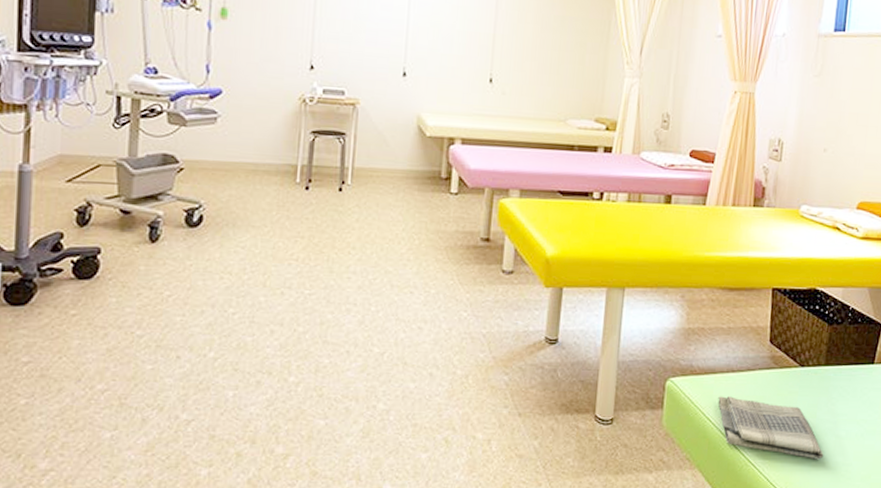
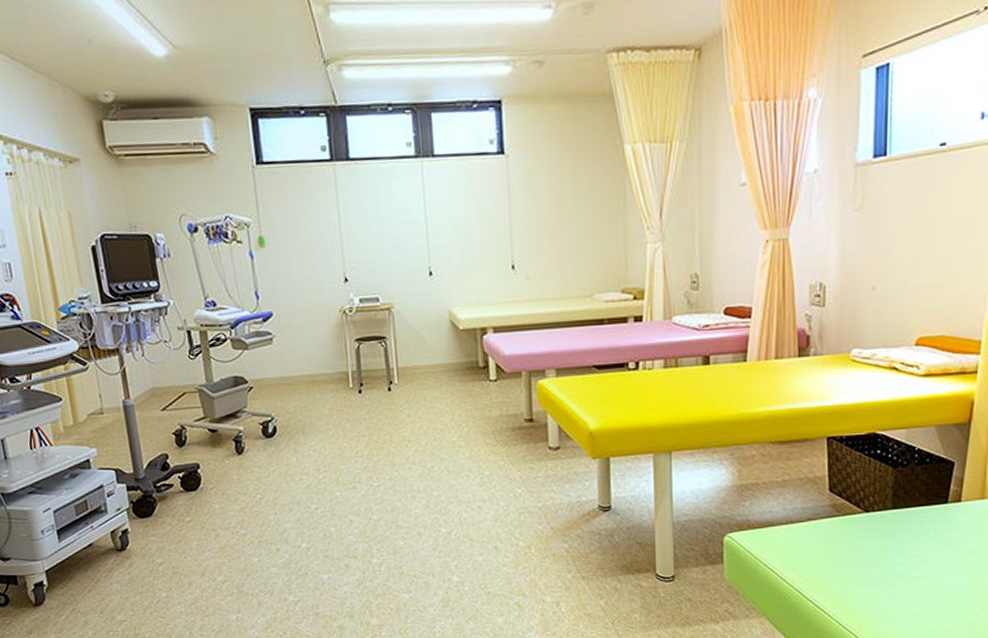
dish towel: present [717,396,824,460] -> none [779,547,899,602]

